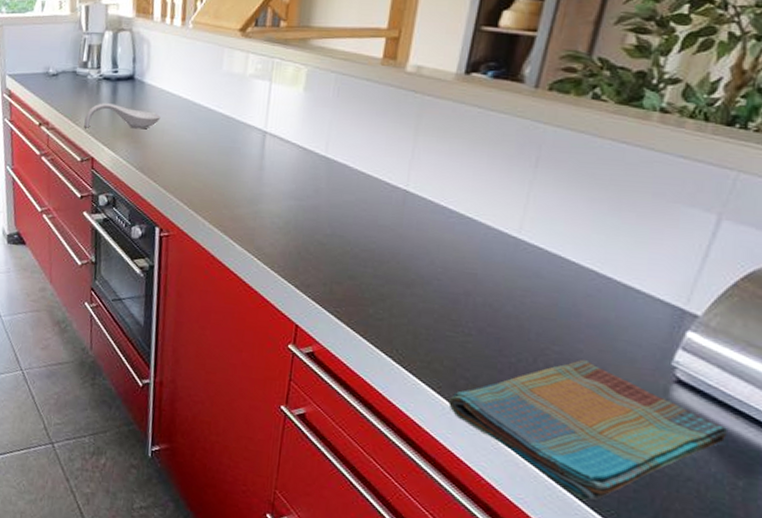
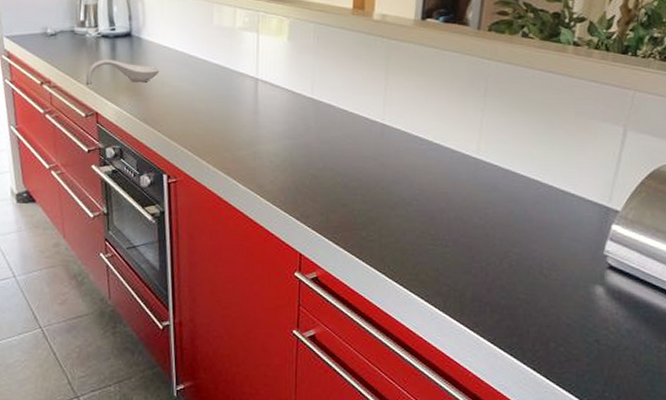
dish towel: present [448,360,727,501] -> none [436,258,650,380]

